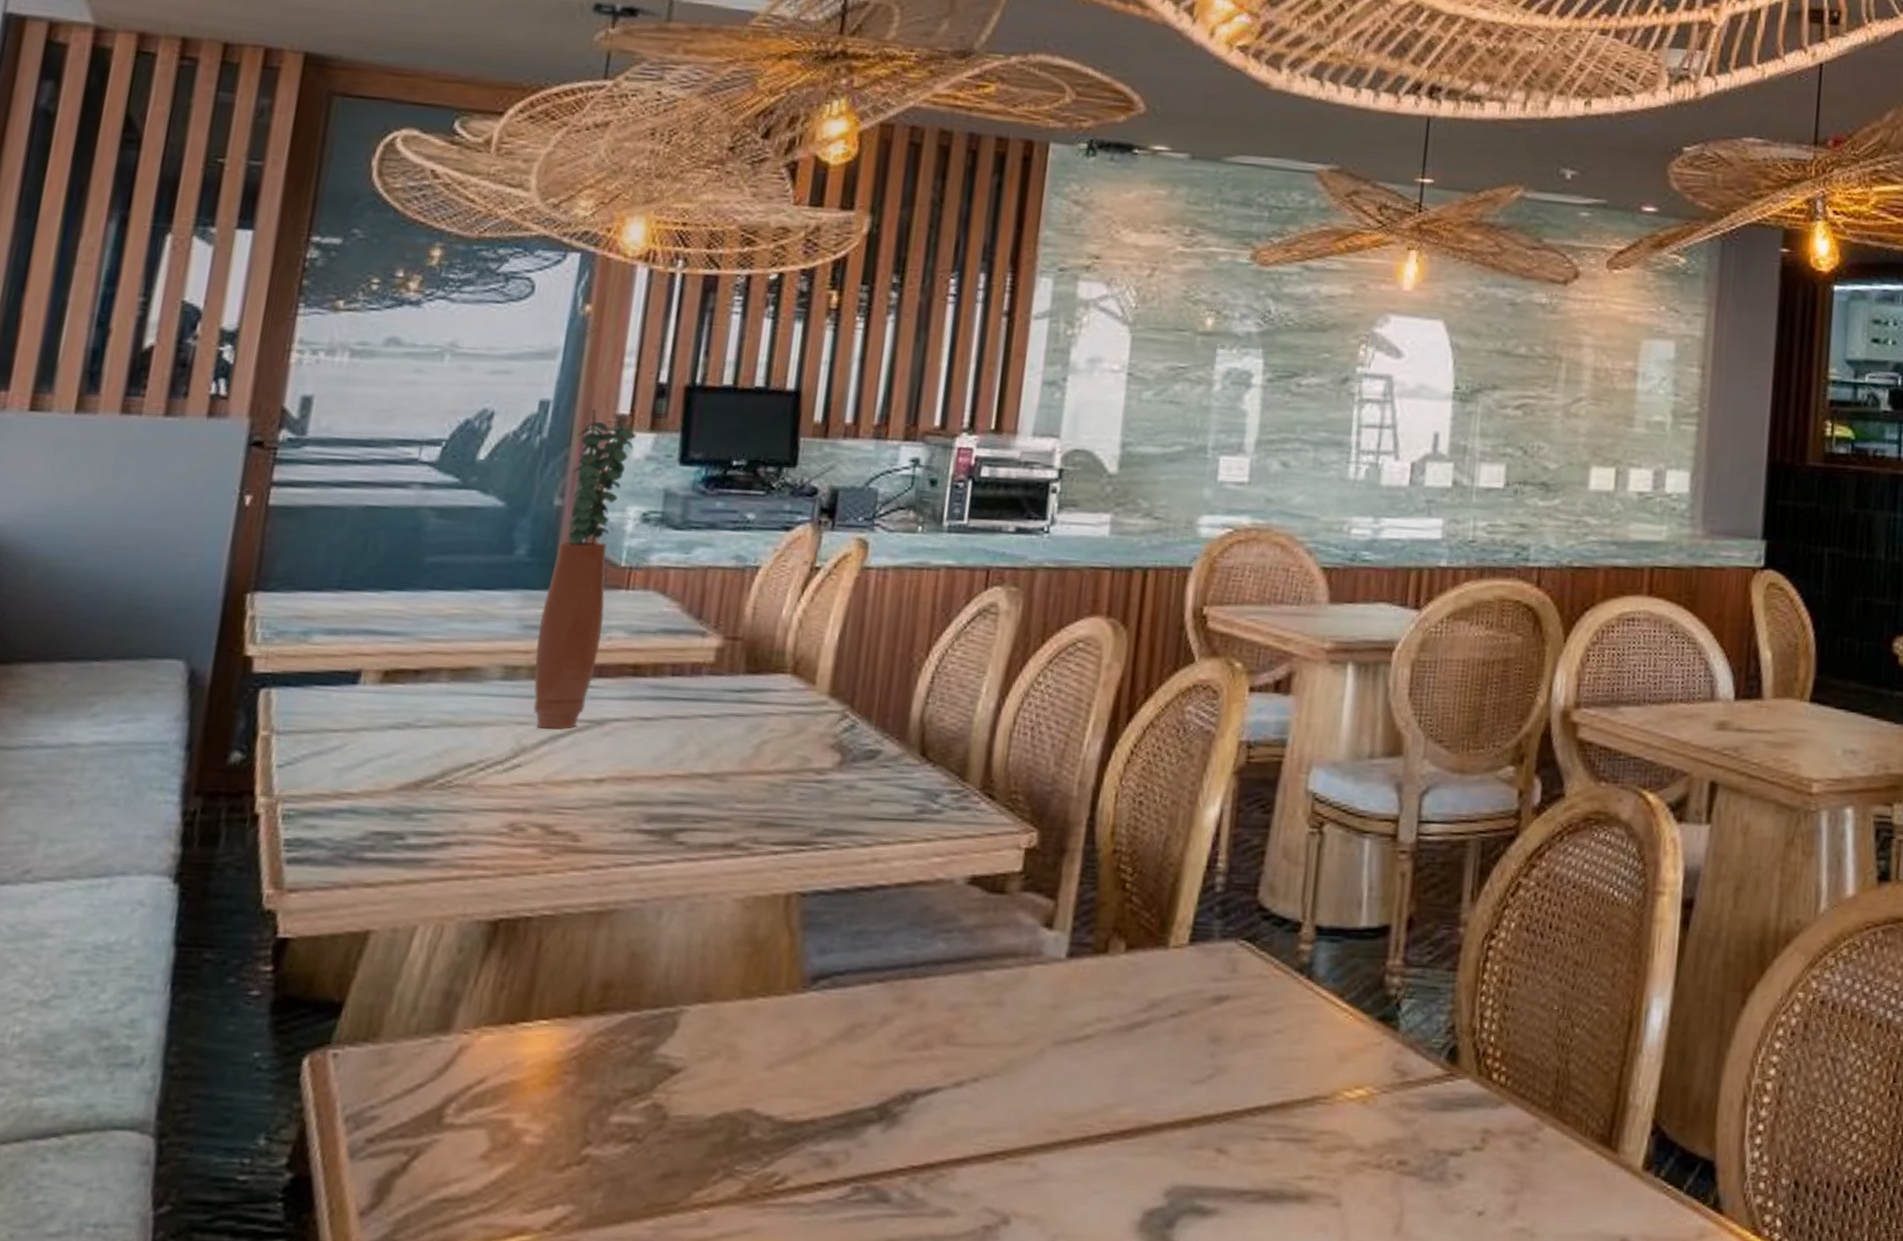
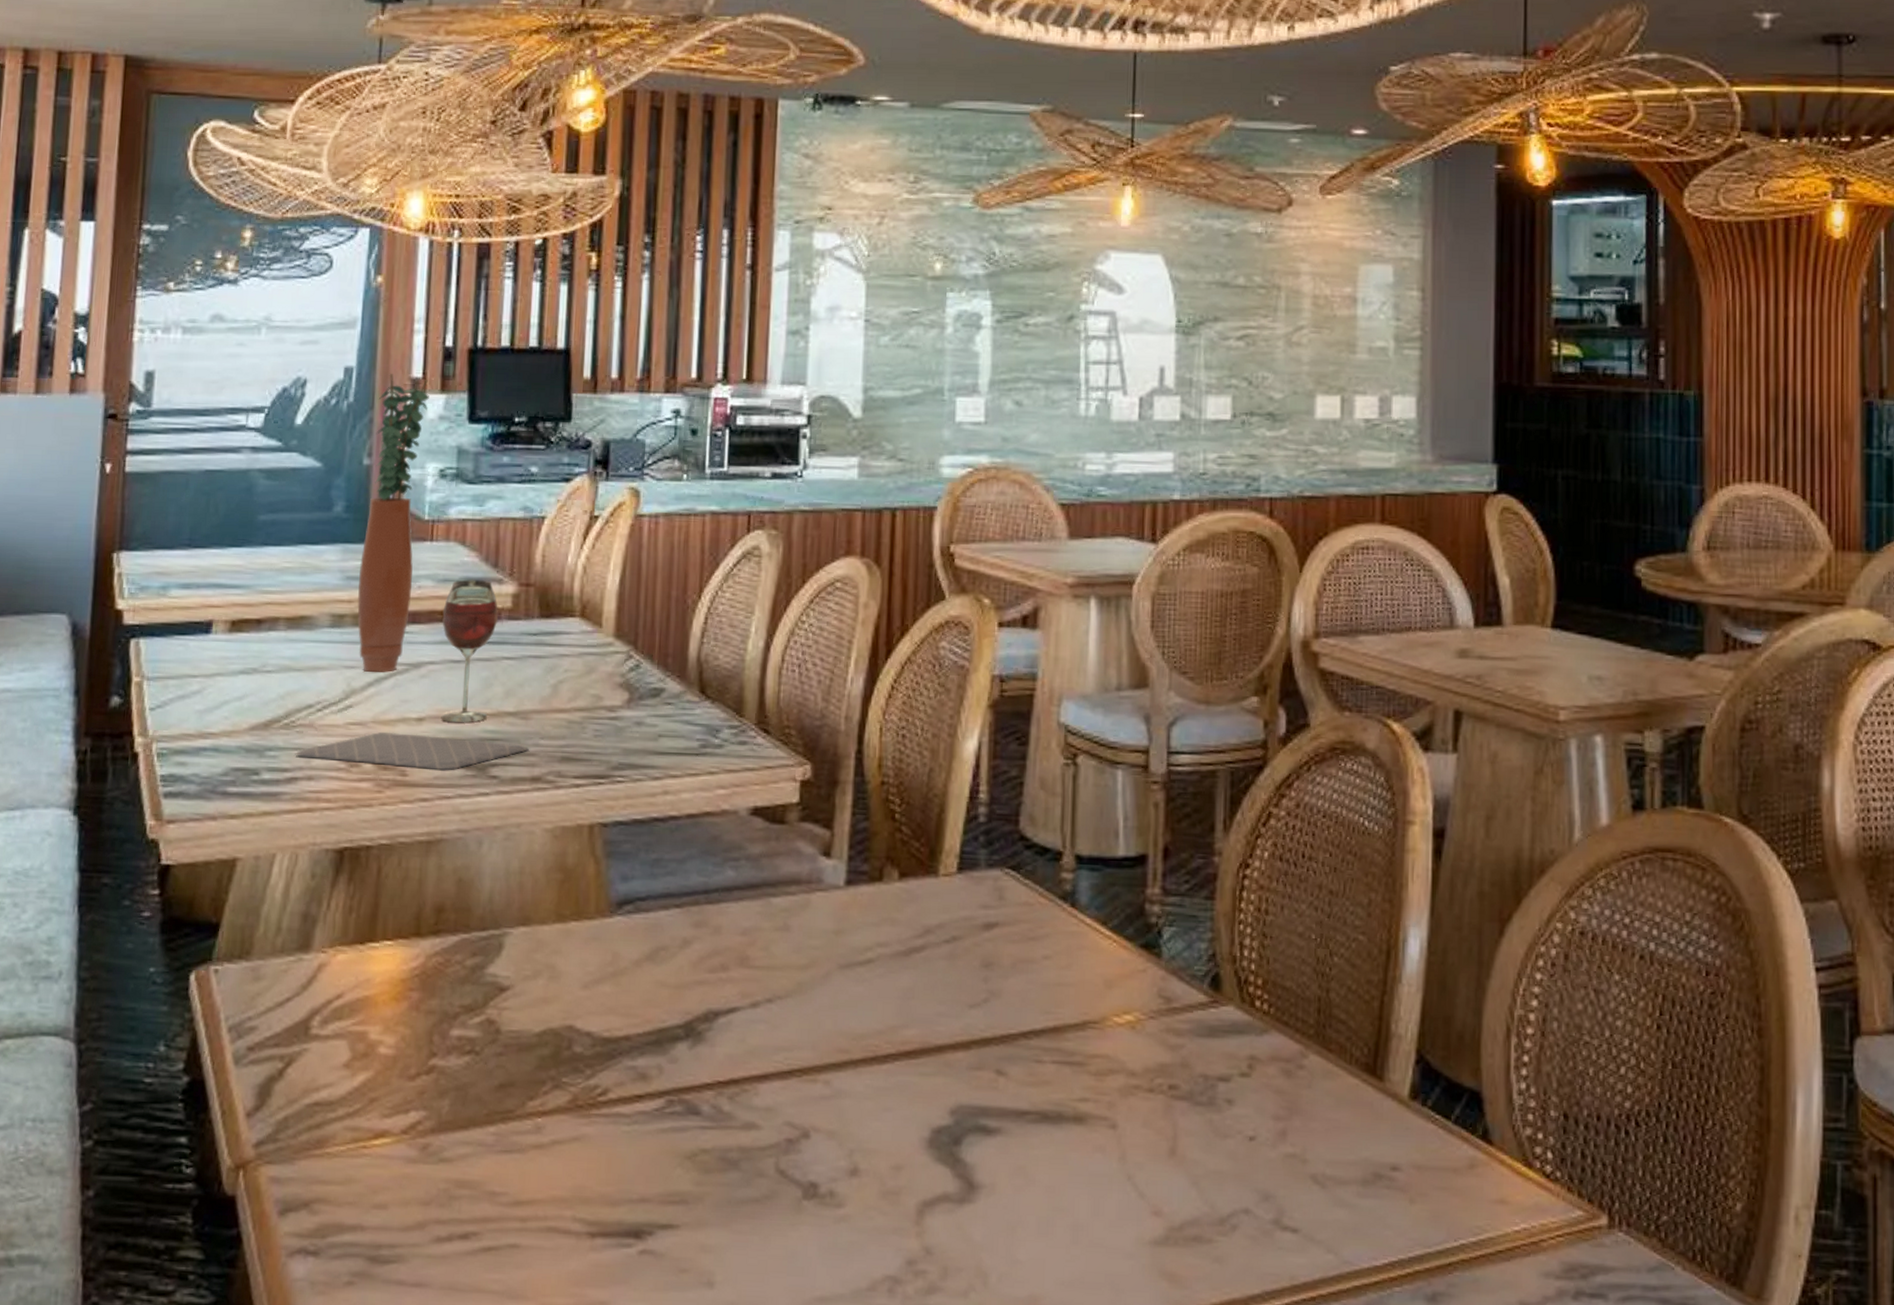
placemat: none [448,794,723,836] -> present [295,732,529,771]
wineglass: none [623,631,699,784] -> present [441,579,498,722]

